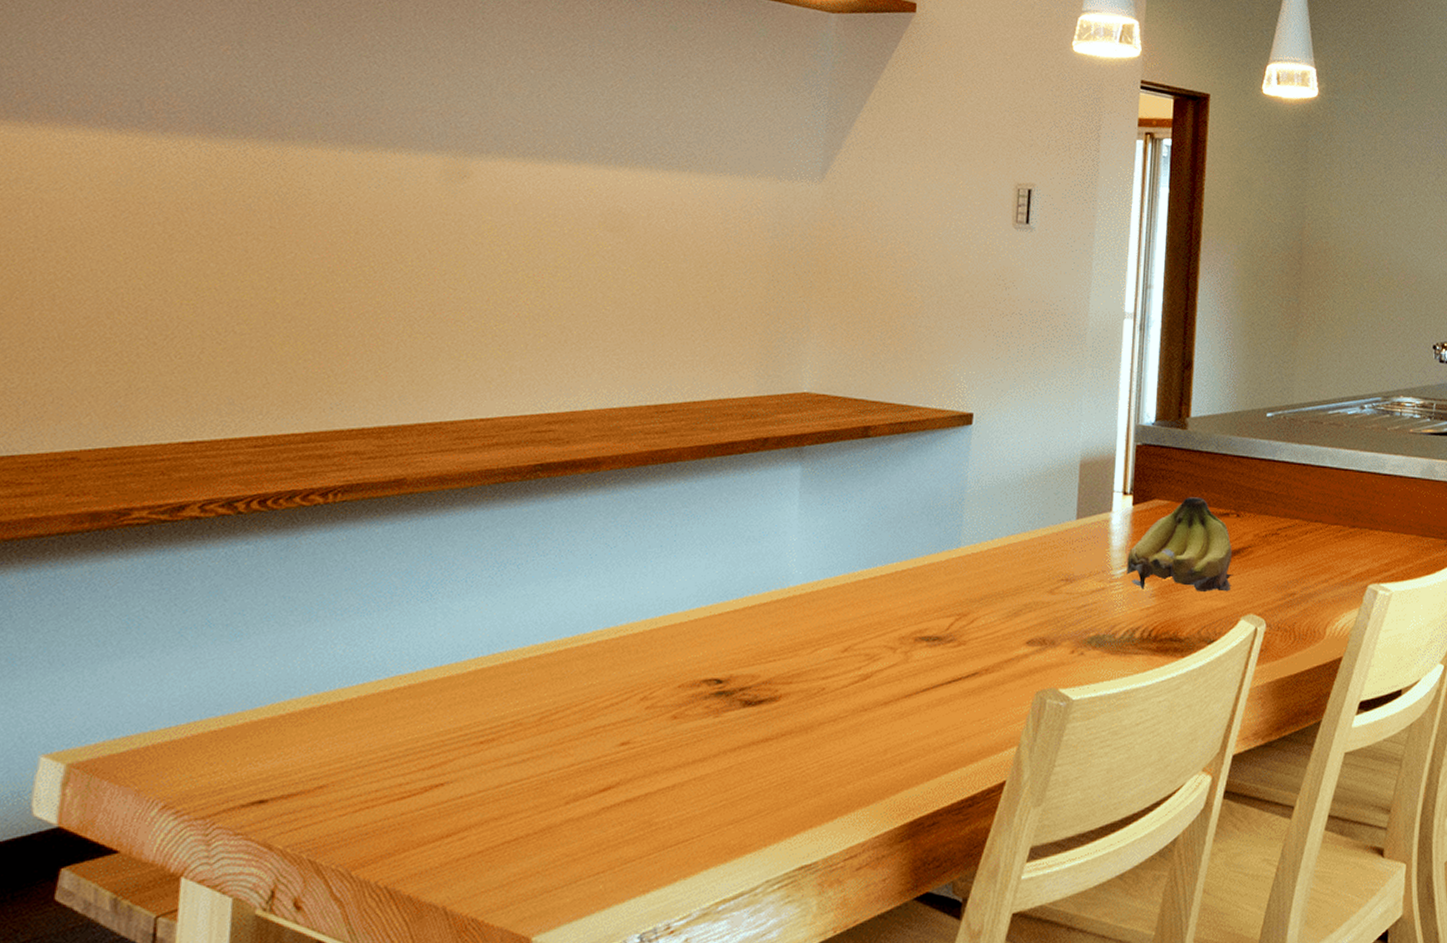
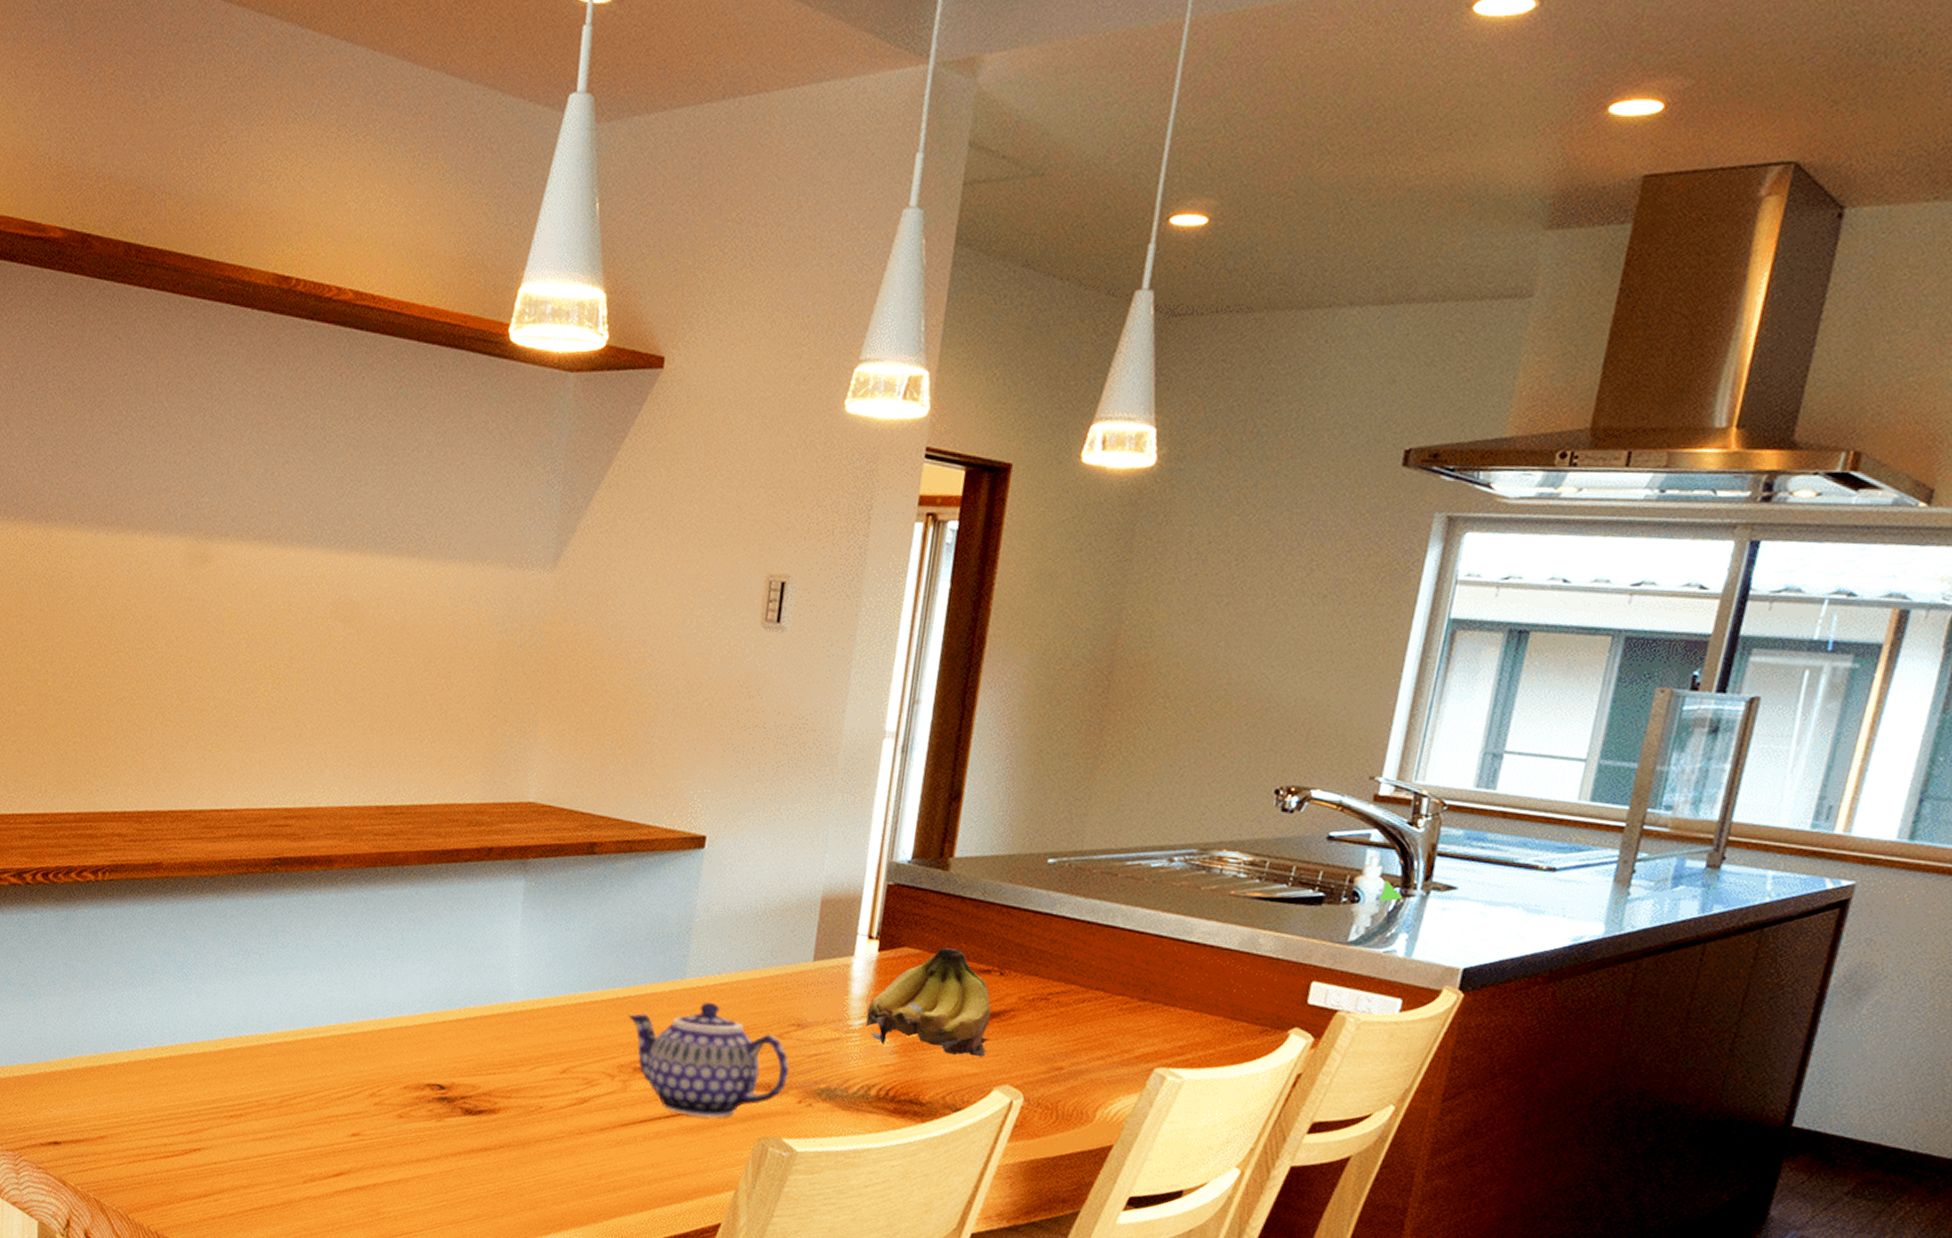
teapot: none [907,568,1062,678] -> present [628,1002,790,1118]

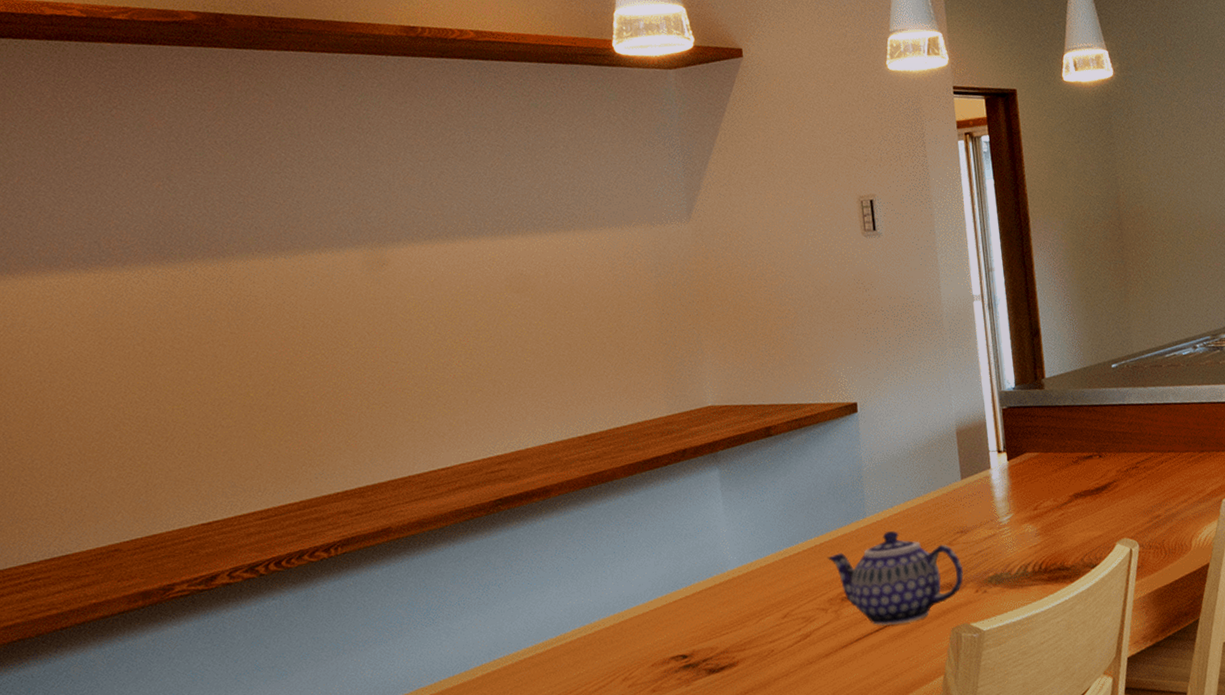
fruit: present [866,947,991,1057] -> none [1010,445,1104,531]

